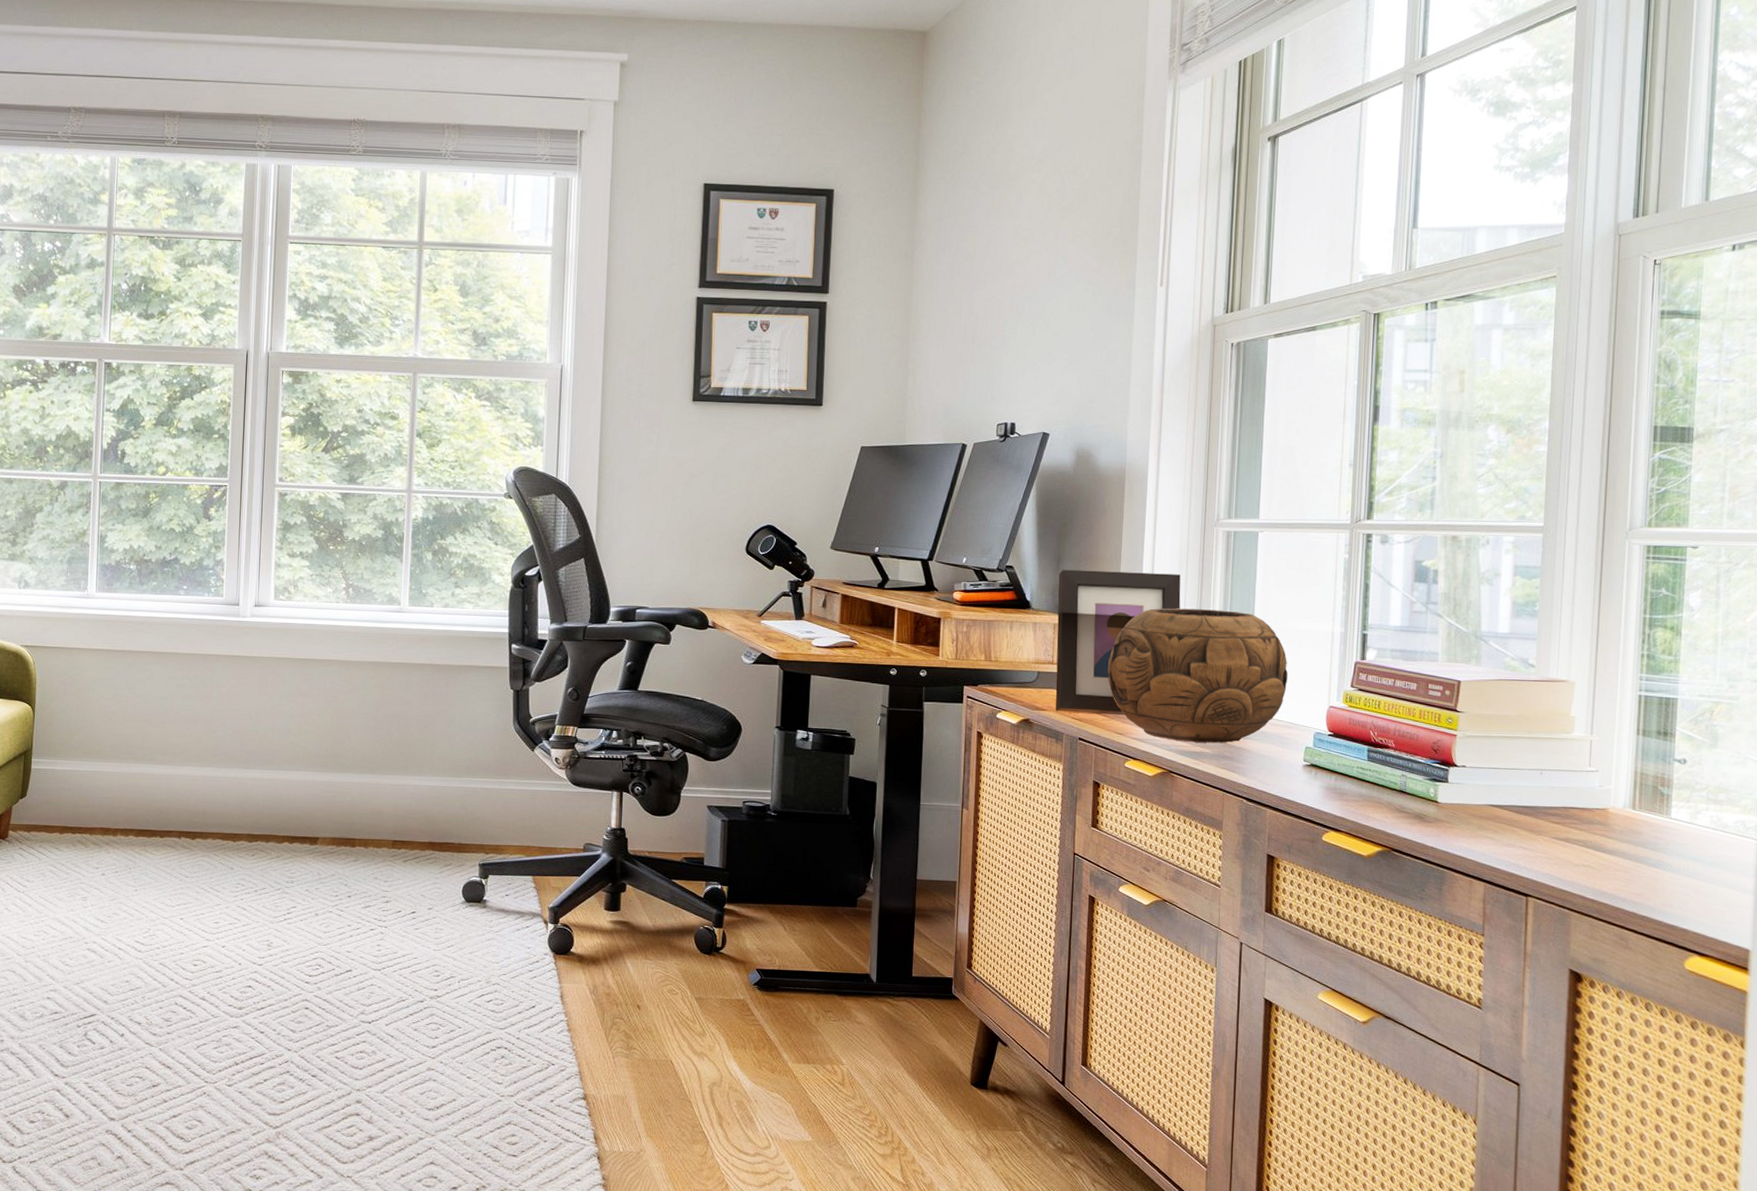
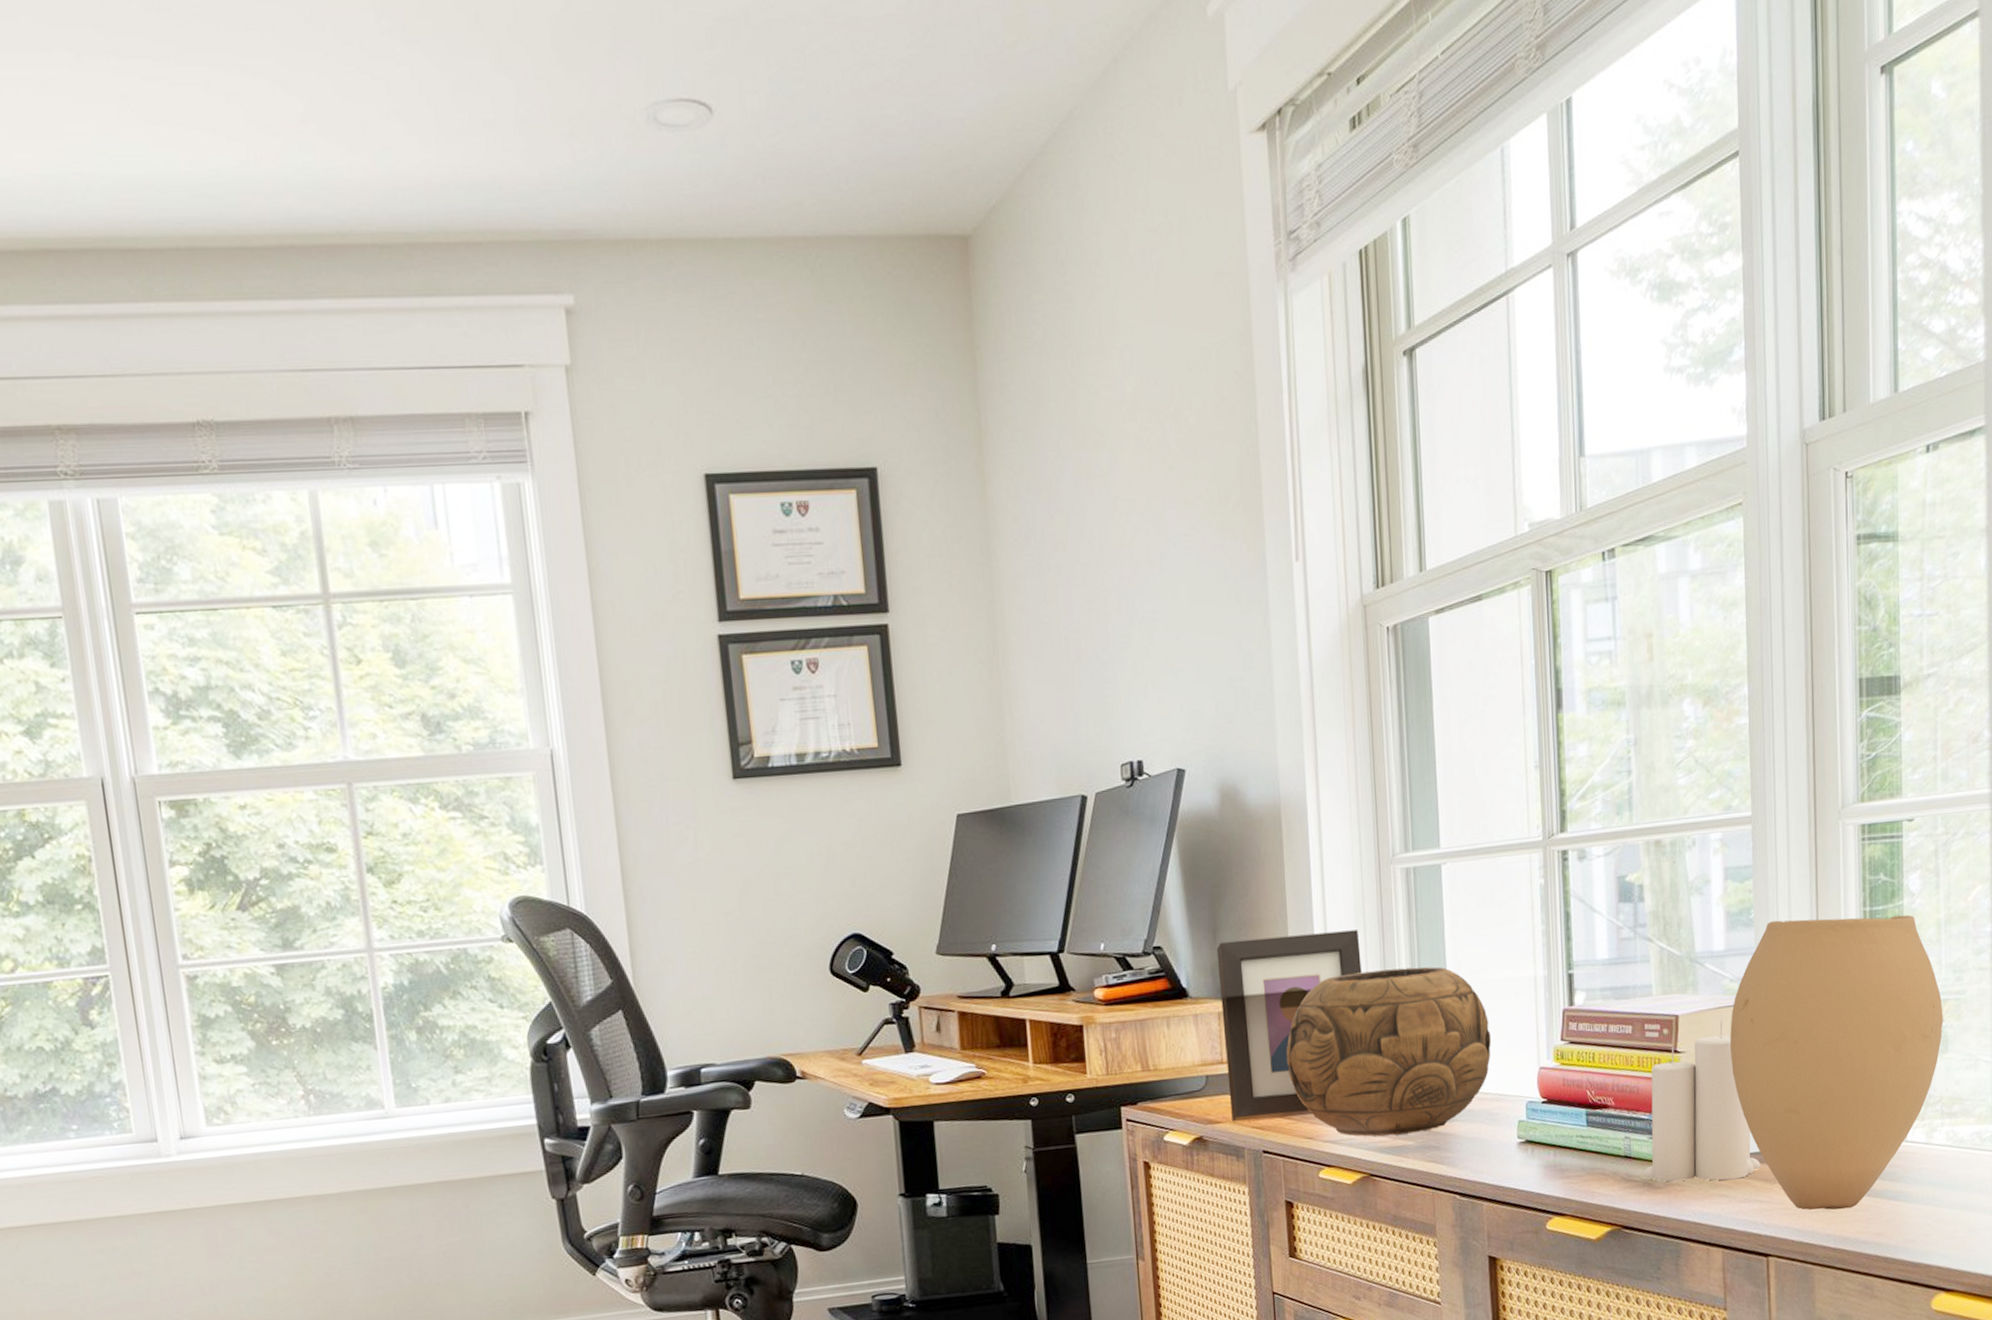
candle: none [1416,690,1527,826] -> present [1643,1020,1761,1182]
vase: none [1506,614,1715,868] -> present [1730,914,1943,1210]

